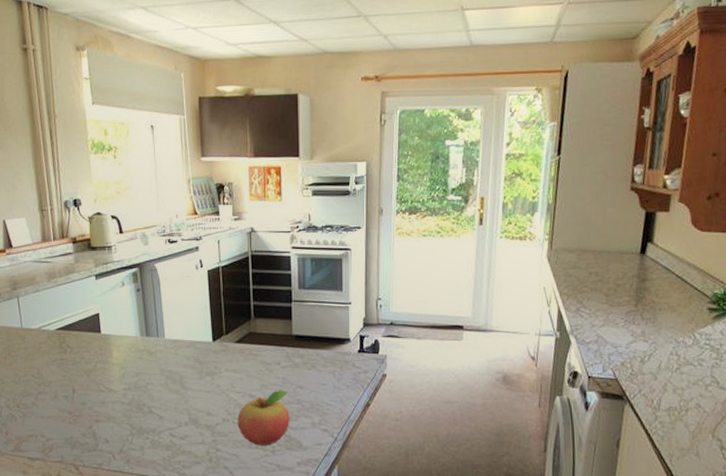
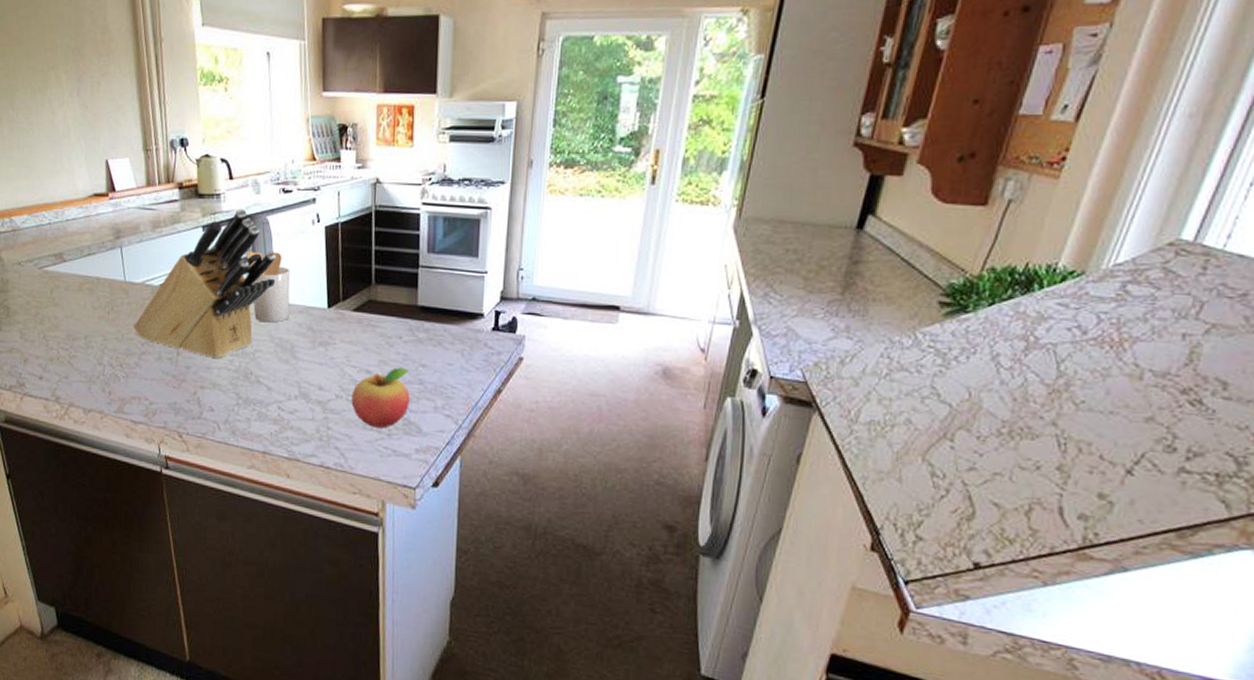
knife block: none [30,258,164,394] -> present [133,208,276,359]
utensil holder: none [137,294,178,358] -> present [246,251,290,323]

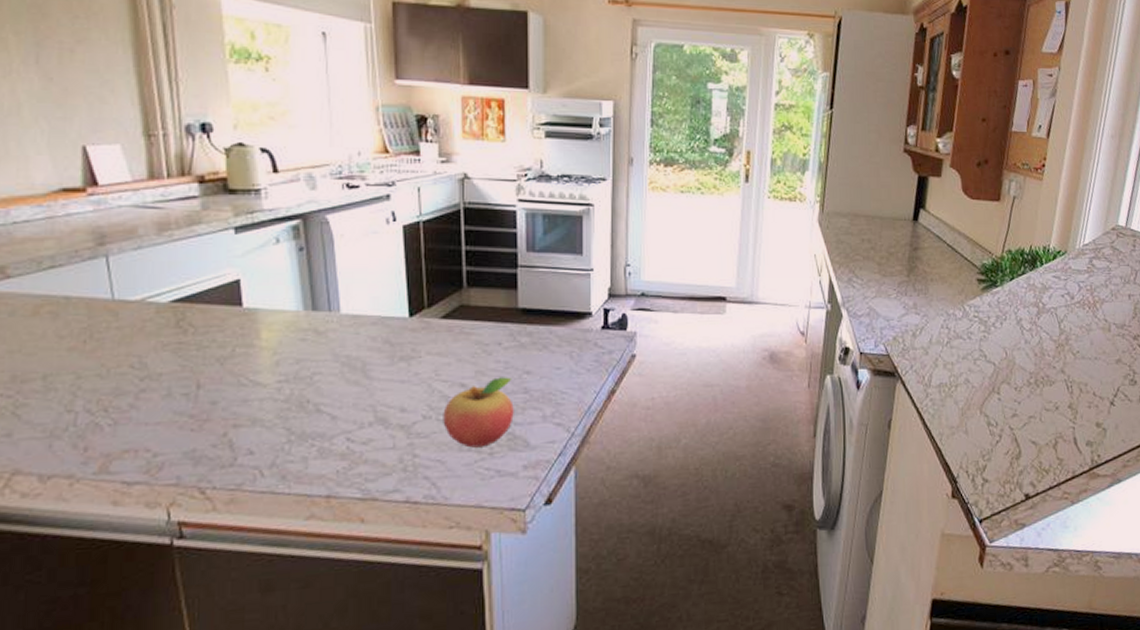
knife block: present [133,208,276,359] -> none [126,206,339,389]
utensil holder: present [246,251,290,323] -> none [299,254,359,339]

